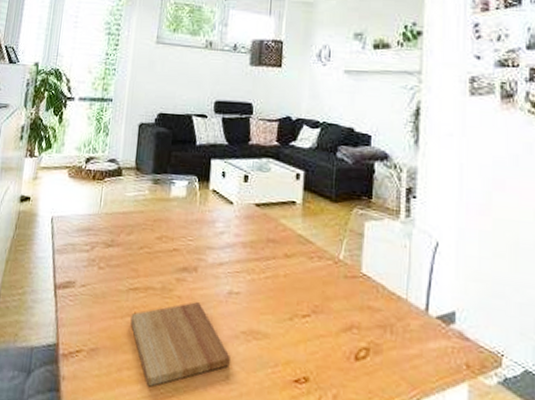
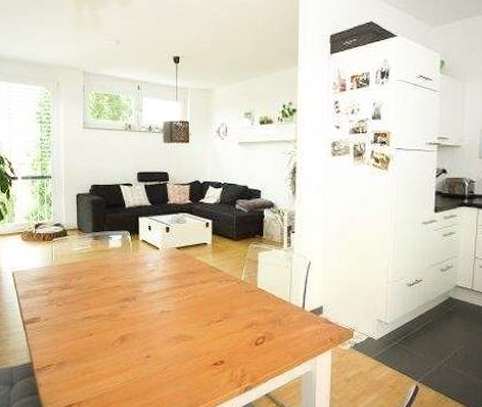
cutting board: present [130,302,230,387] -> none [88,321,166,382]

